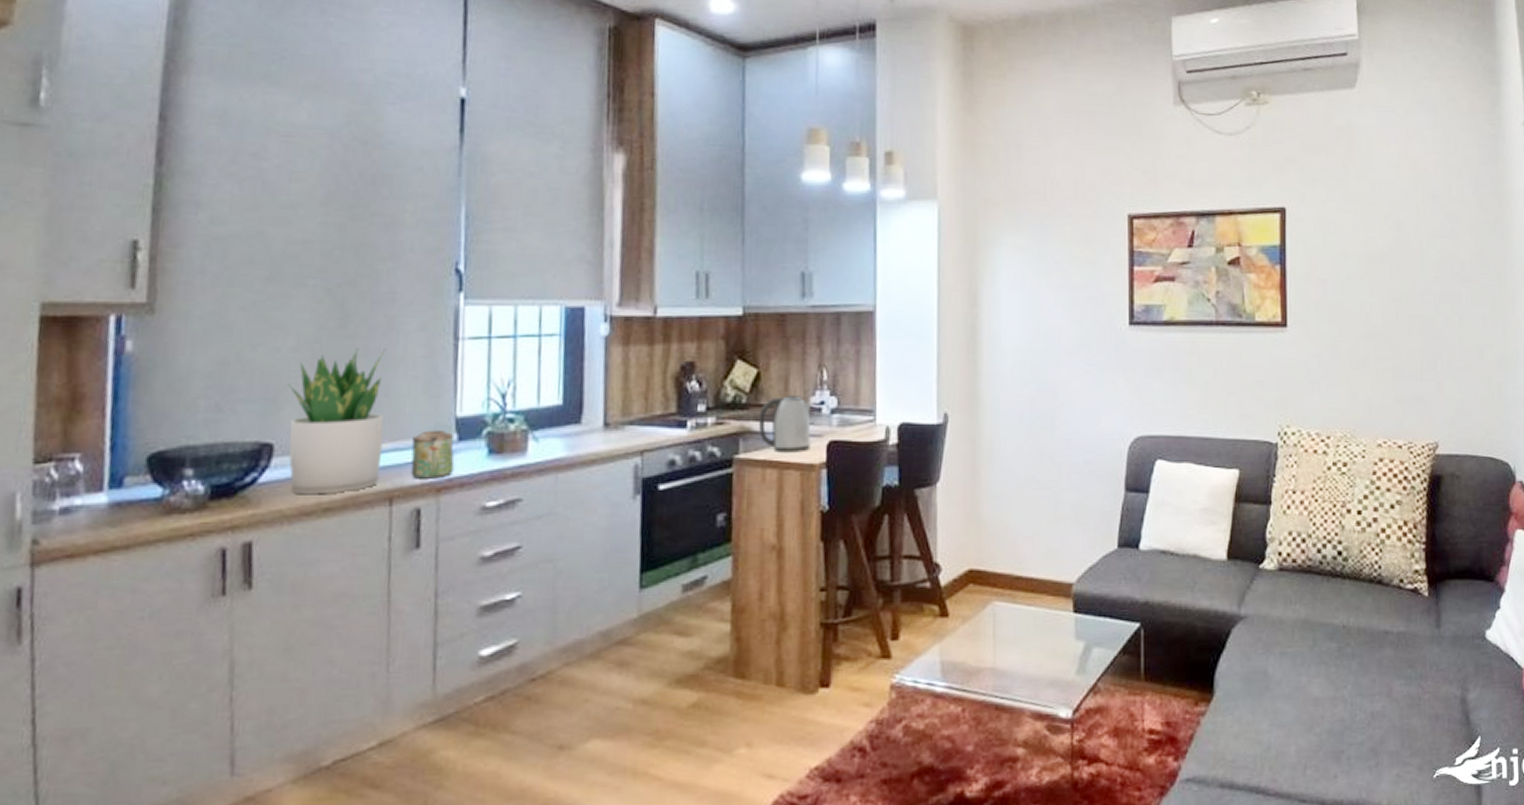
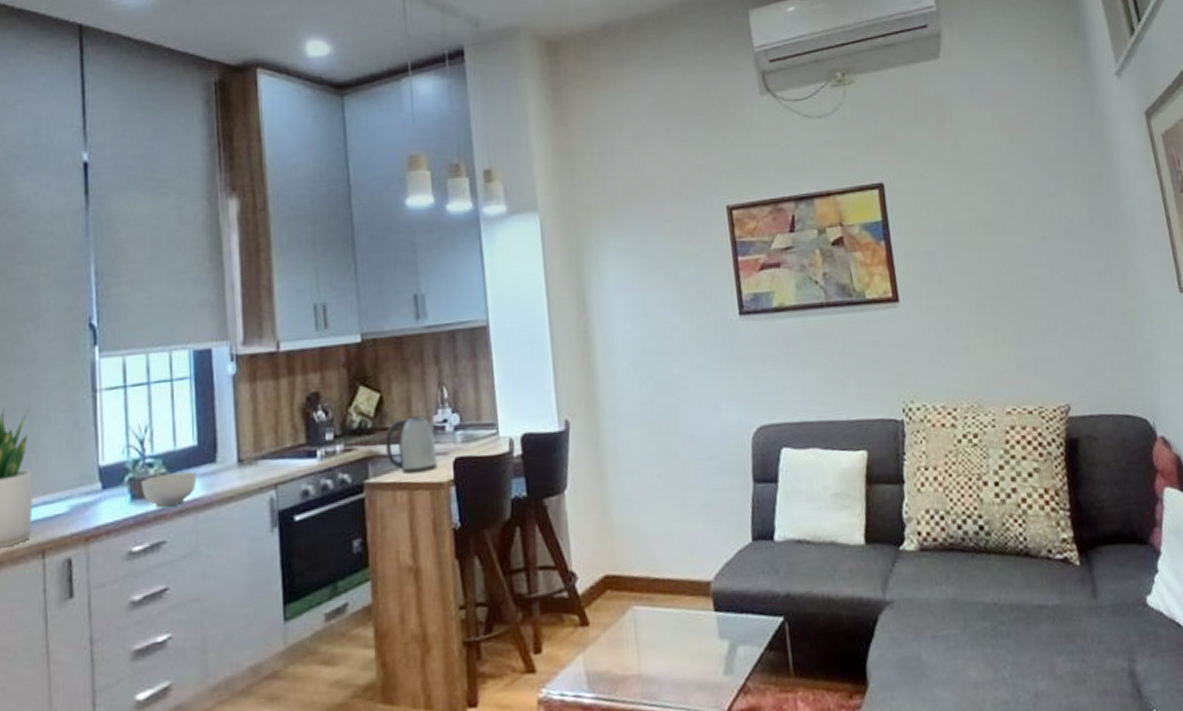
canister: present [410,430,455,479] -> none [60,480,100,530]
bowl: none [499,430,561,463] -> present [140,471,198,507]

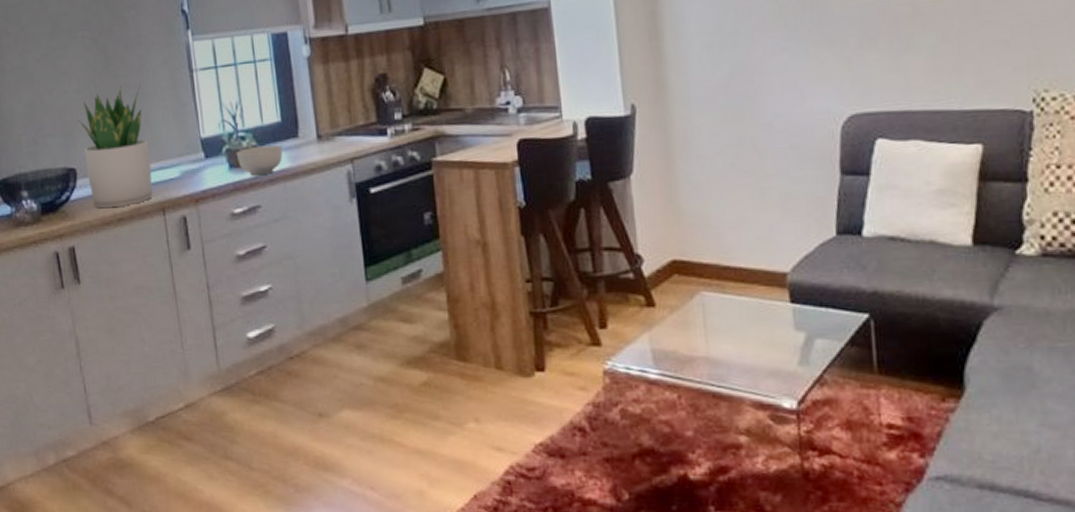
kettle: present [386,416,438,474] -> none [451,98,502,154]

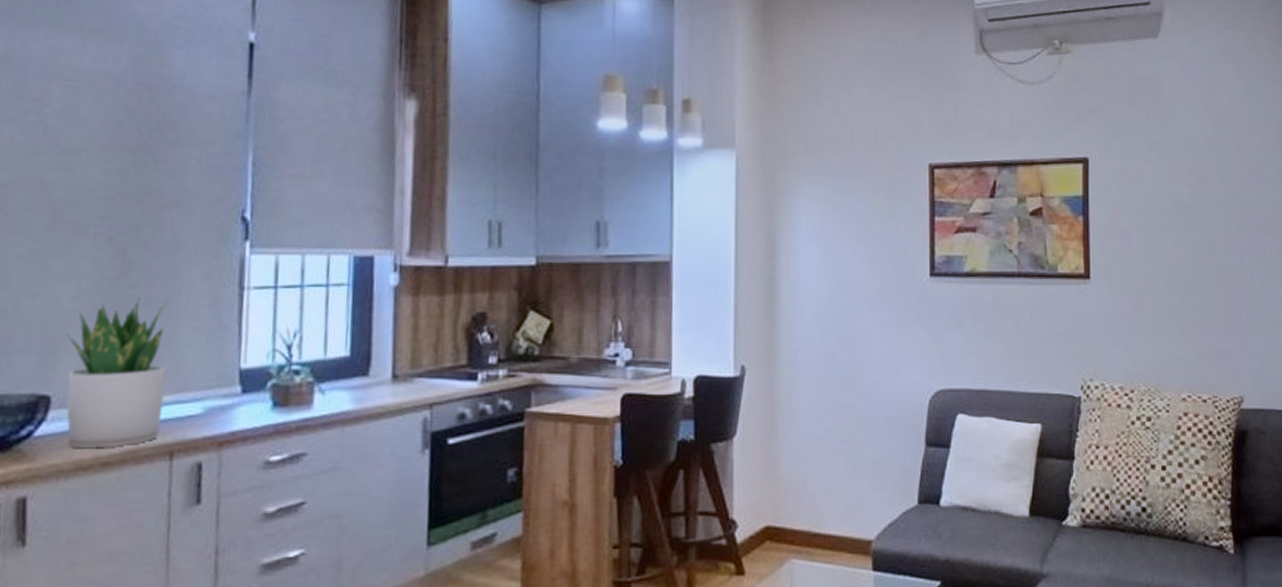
bowl: present [236,144,283,175] -> none [284,382,348,416]

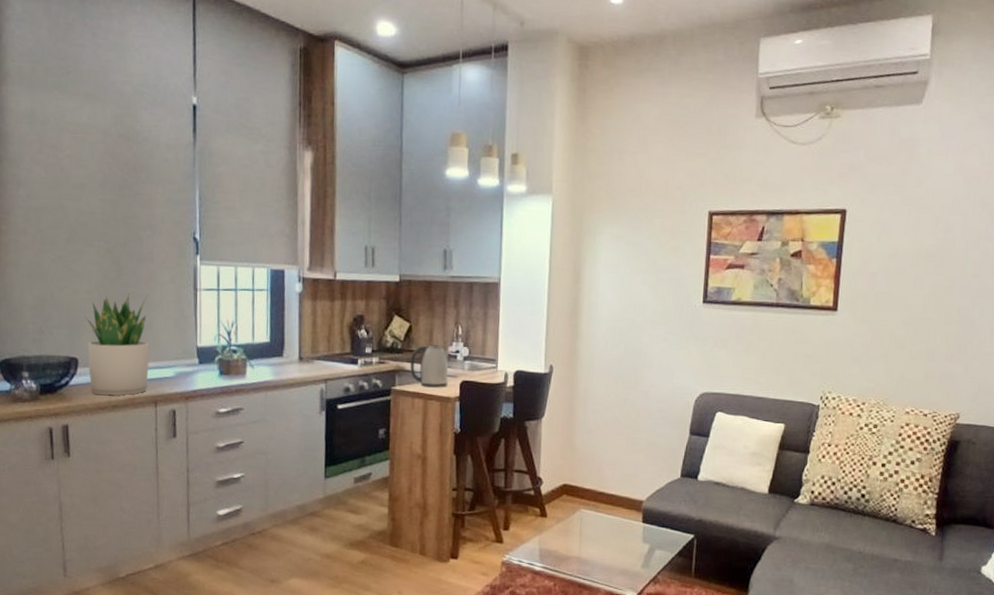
kettle: none [552,348,605,406] -> present [410,345,449,388]

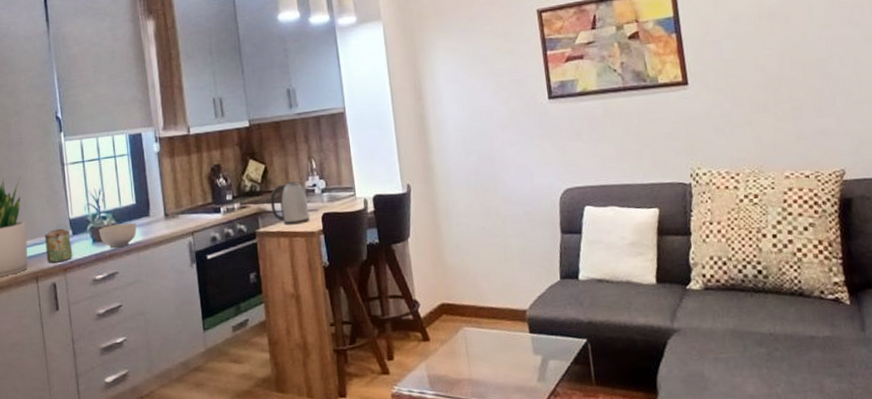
canister: none [168,355,197,390] -> present [45,228,73,263]
bowl: none [227,359,269,384] -> present [98,222,137,248]

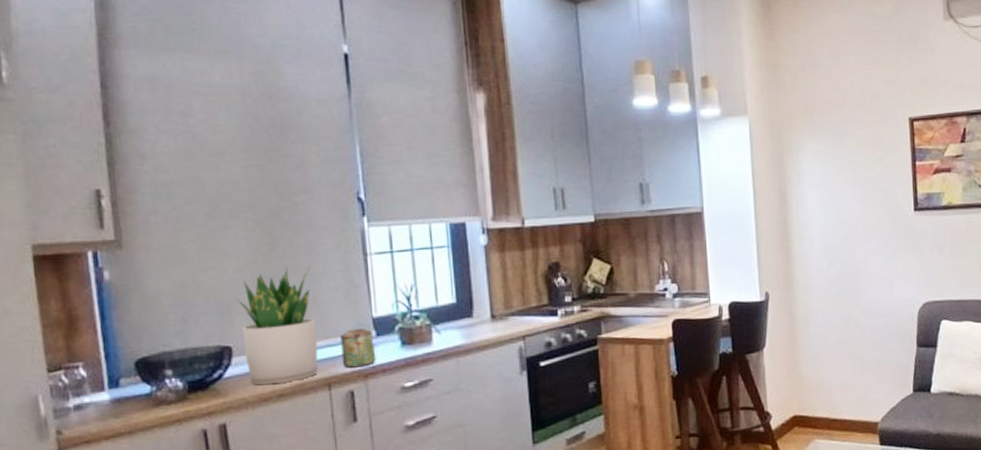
bowl: present [98,222,137,248] -> none [409,323,457,351]
kettle: present [270,182,310,225] -> none [616,285,659,332]

